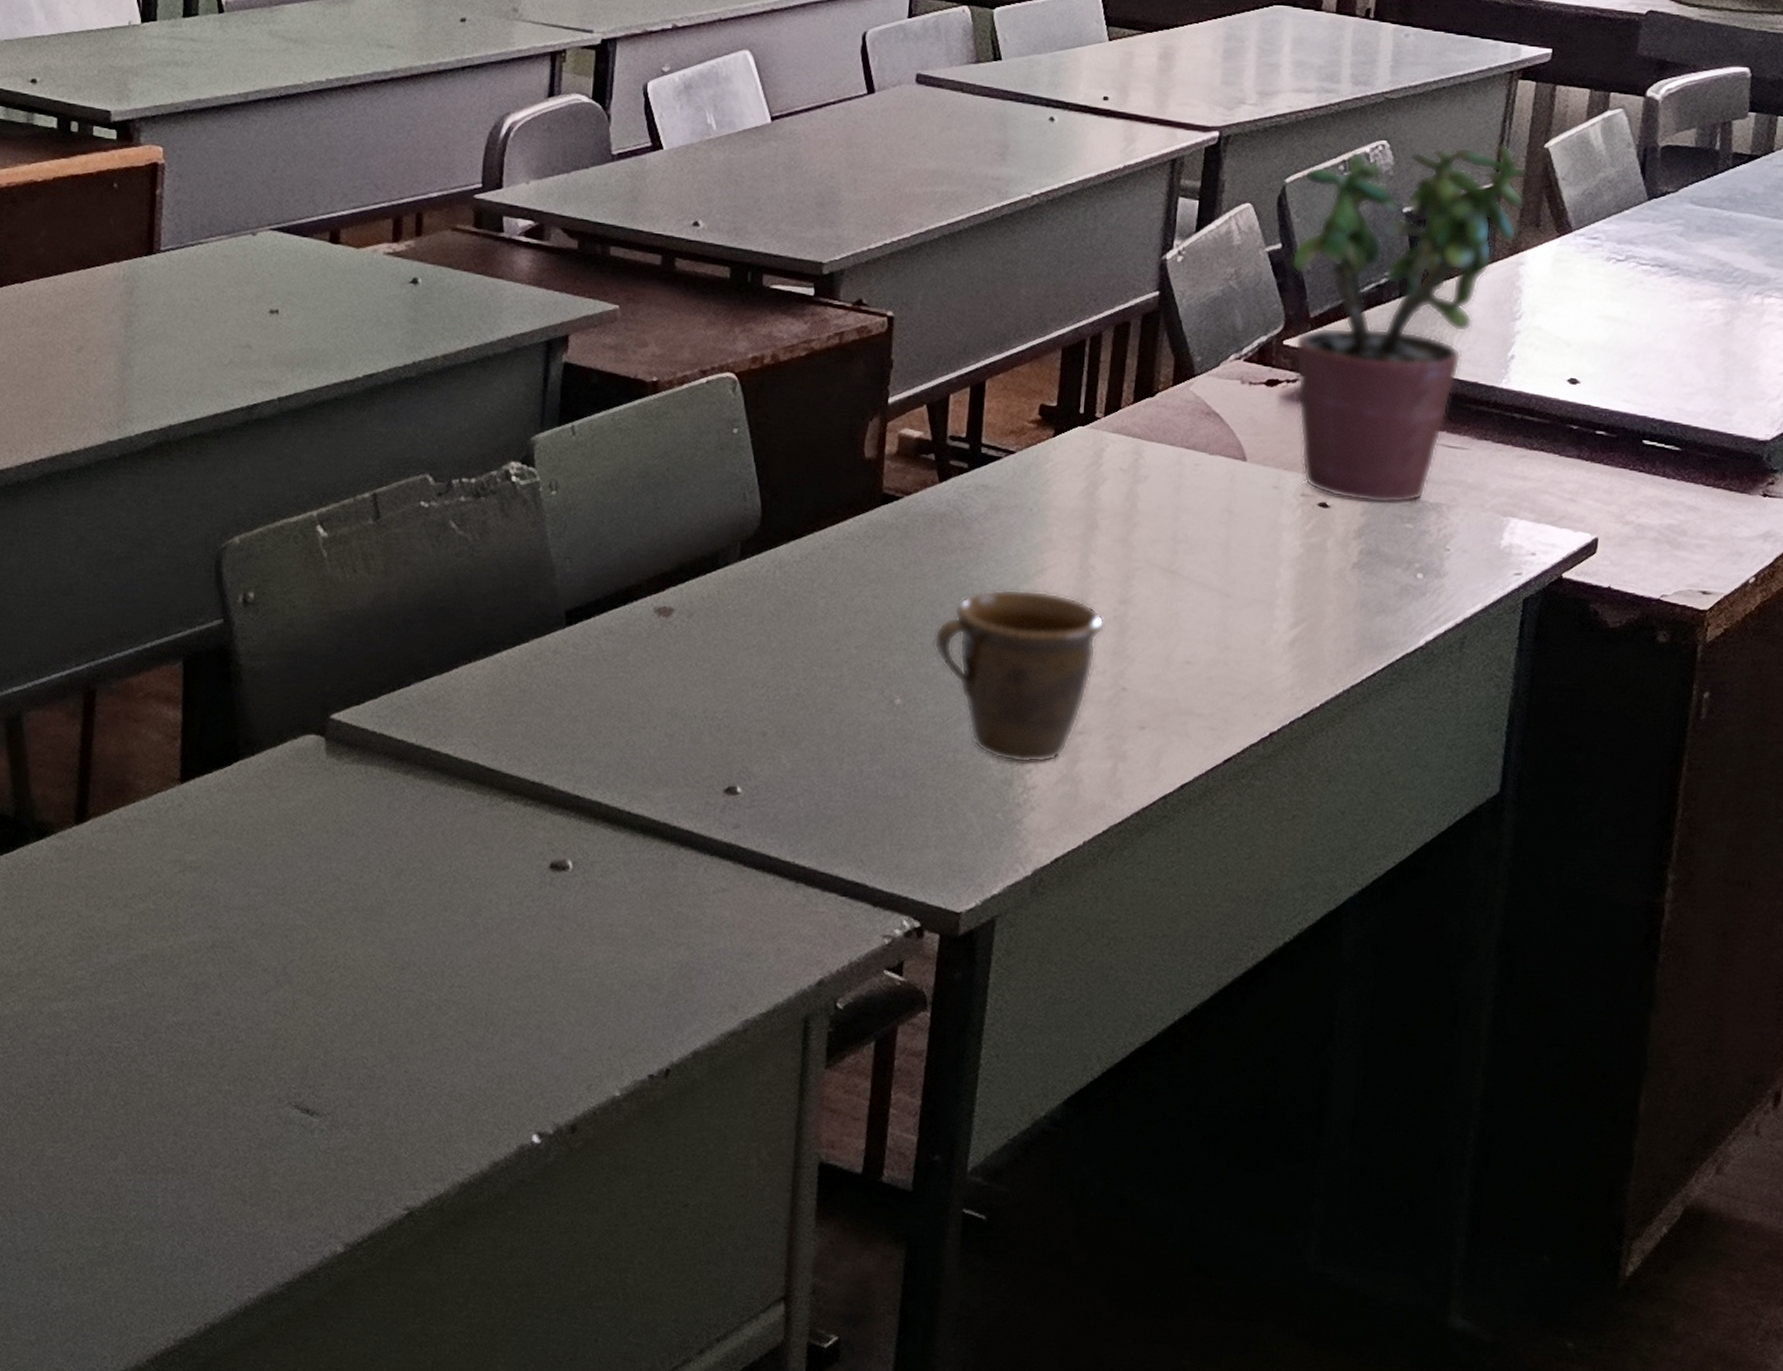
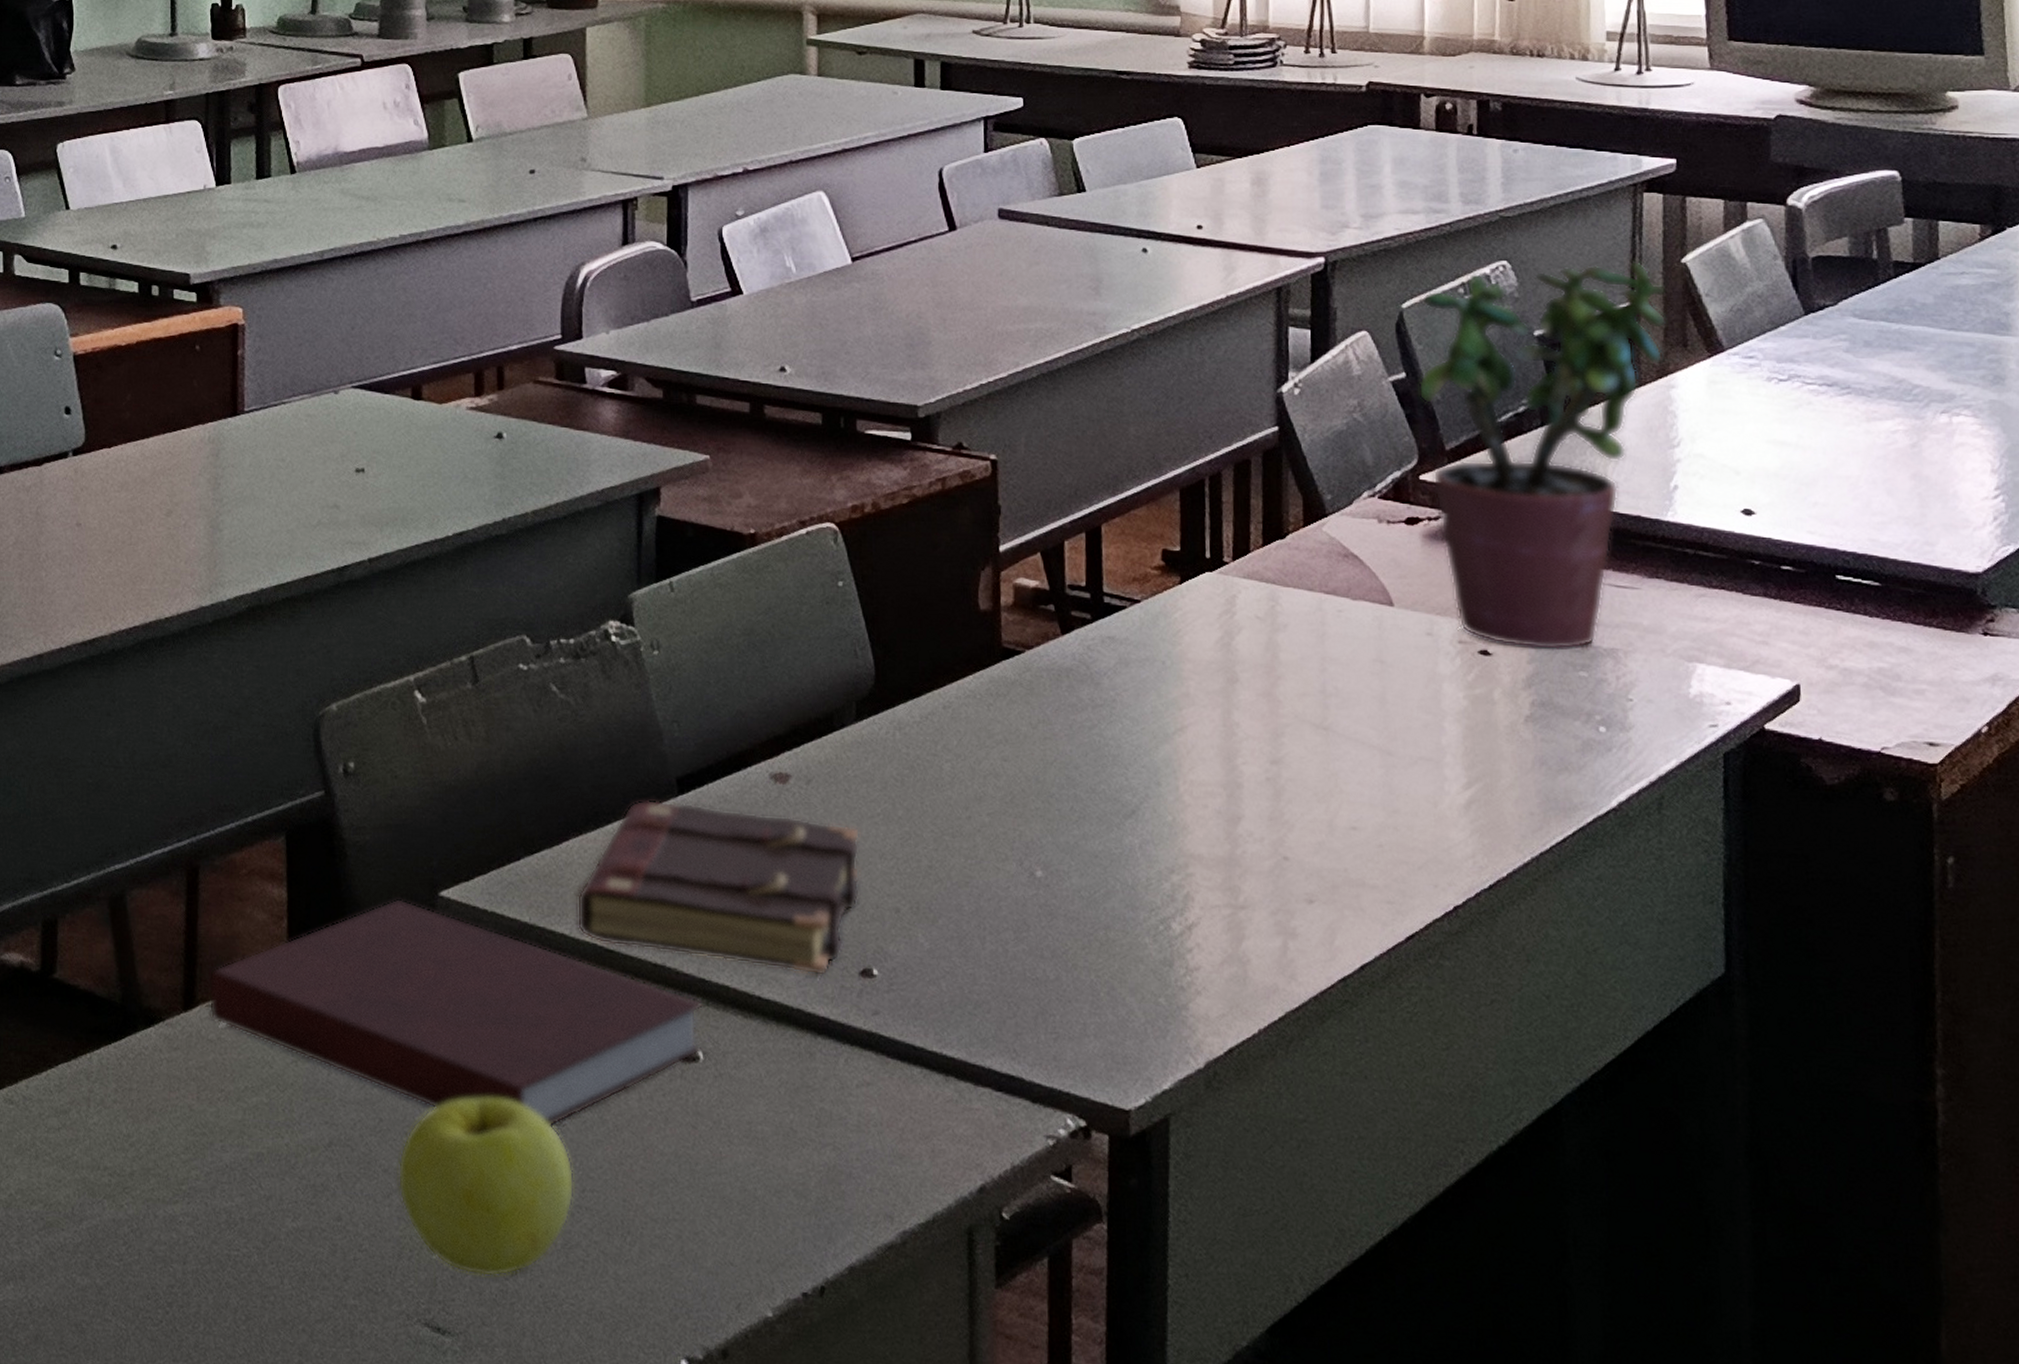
notebook: none [100,720,576,929] -> present [209,898,703,1127]
apple: none [275,902,444,1064] -> present [397,1097,574,1277]
book: none [461,630,736,793] -> present [576,799,861,976]
mug: present [934,589,1106,764] -> none [1072,749,1258,942]

